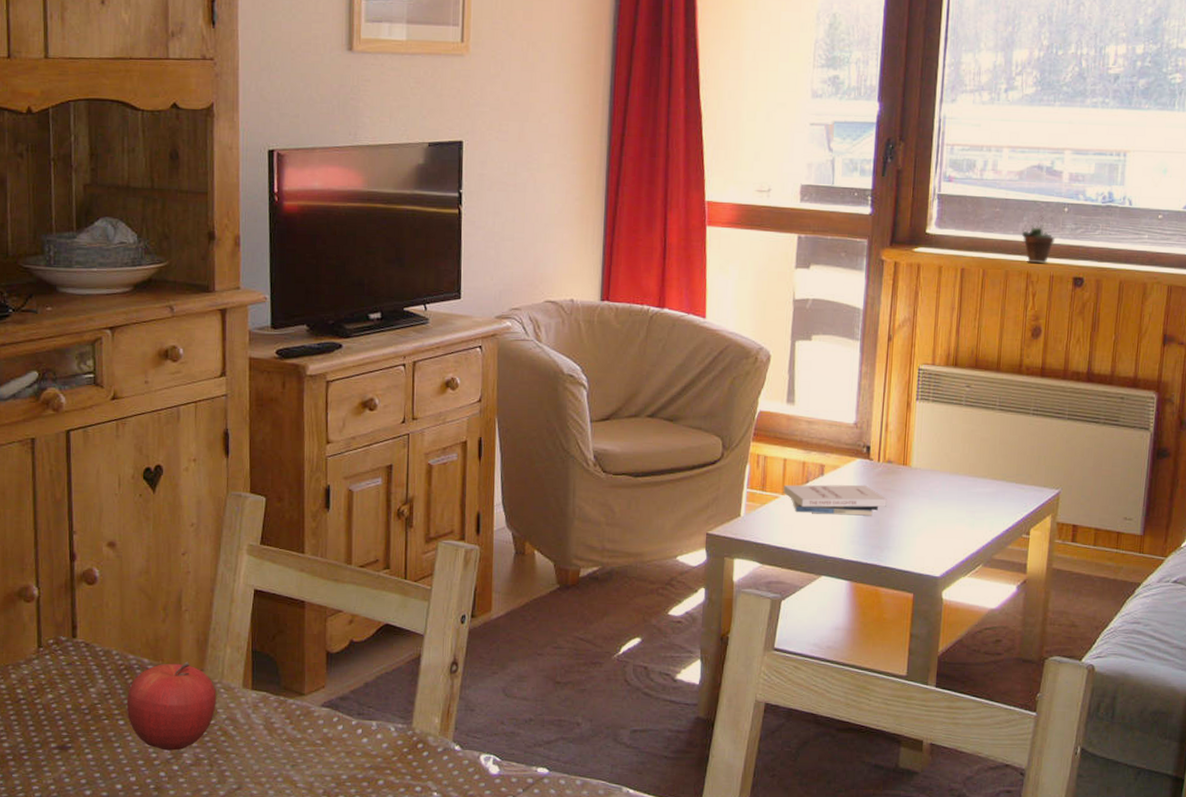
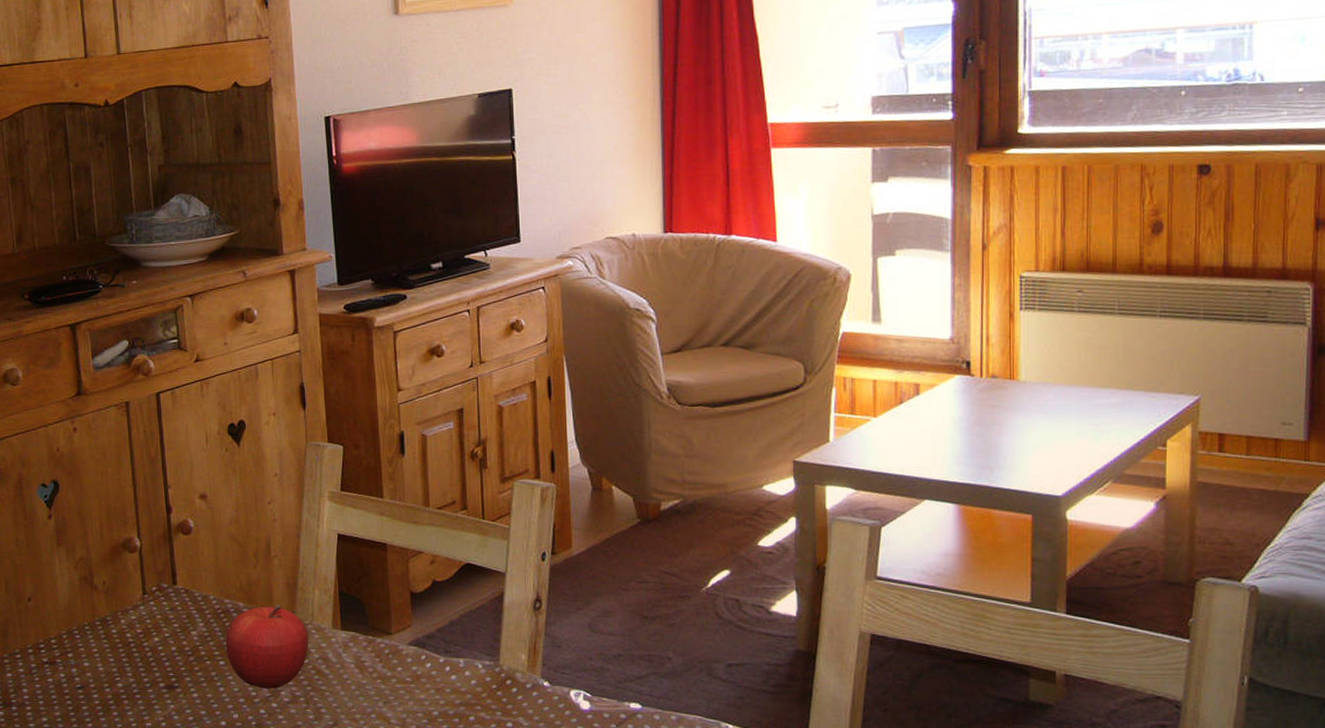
books: present [783,484,887,516] -> none [875,402,994,435]
succulent plant: present [1021,215,1055,263] -> none [1131,101,1172,153]

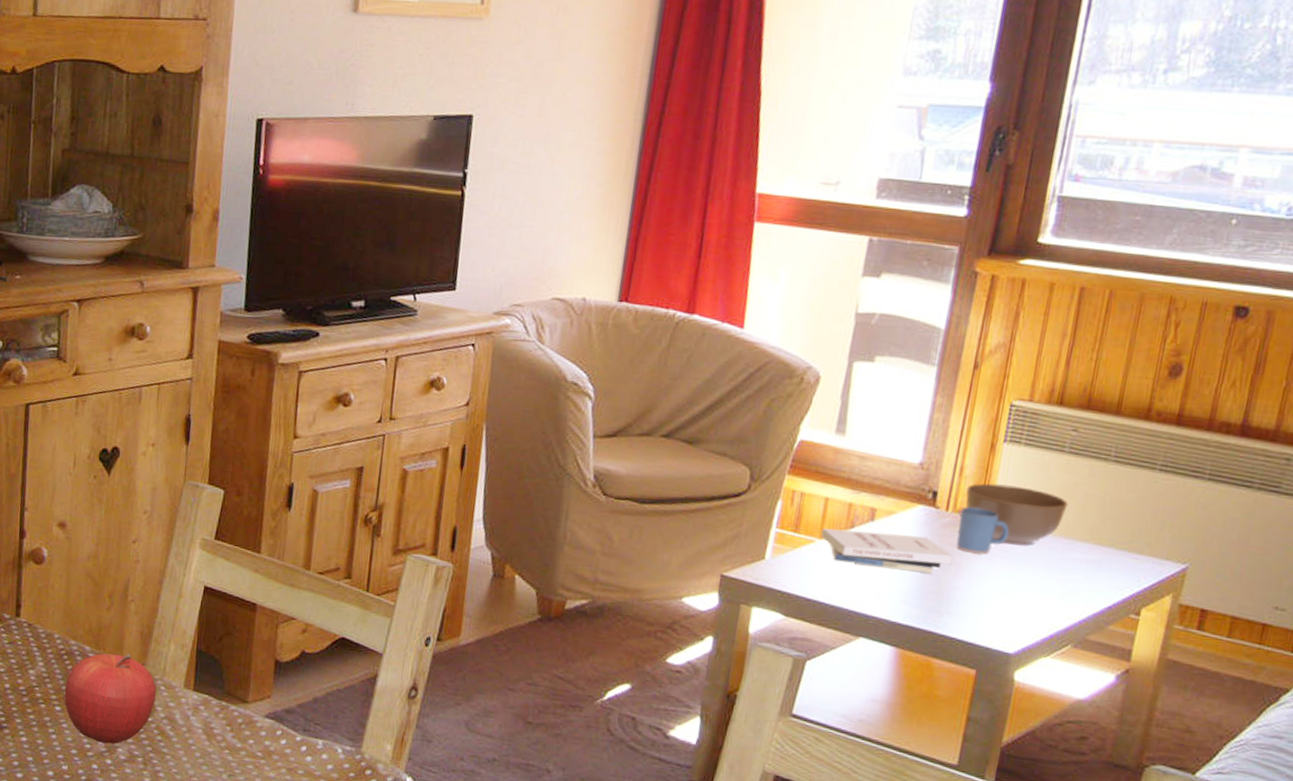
books: none [875,402,994,435] -> present [820,527,953,574]
mug: none [993,371,1039,411] -> present [956,506,1010,554]
bowl: none [994,347,1086,399] -> present [965,483,1069,546]

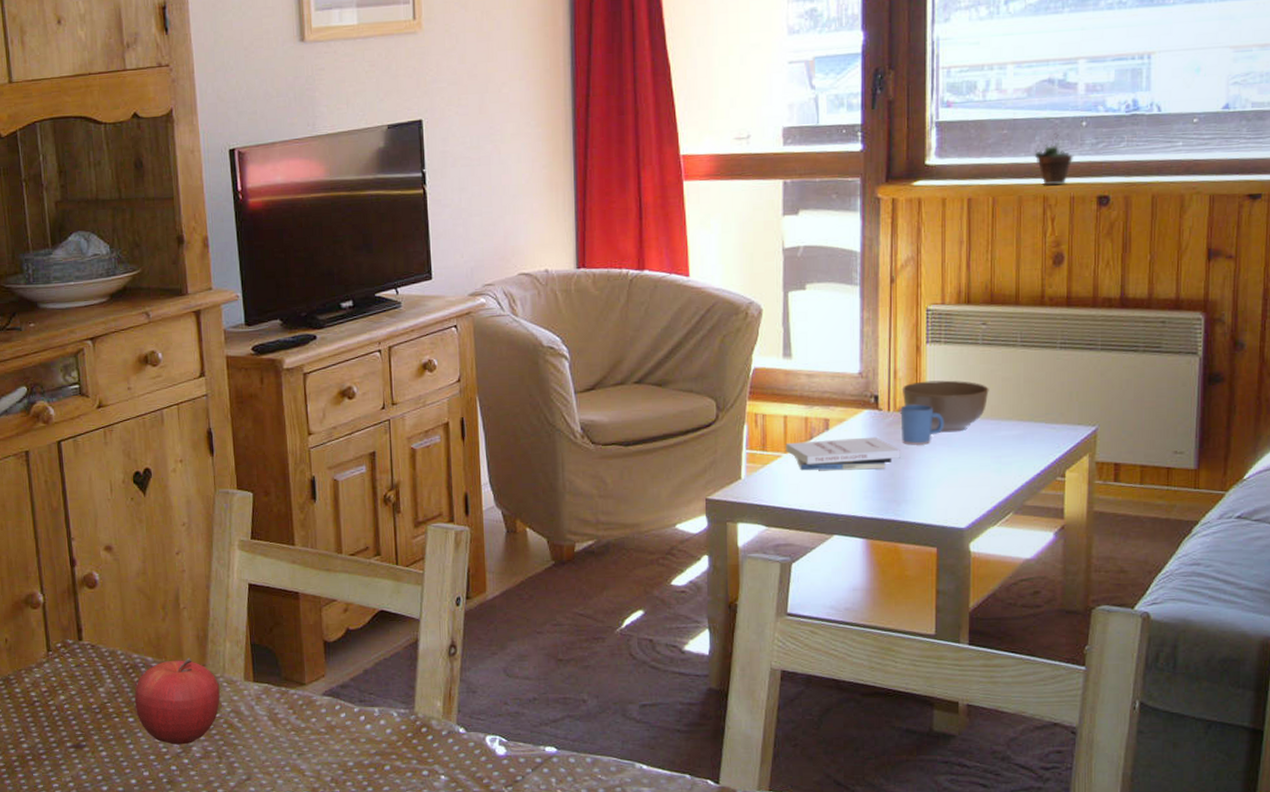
succulent plant: none [1167,226,1214,286] -> present [1034,132,1073,185]

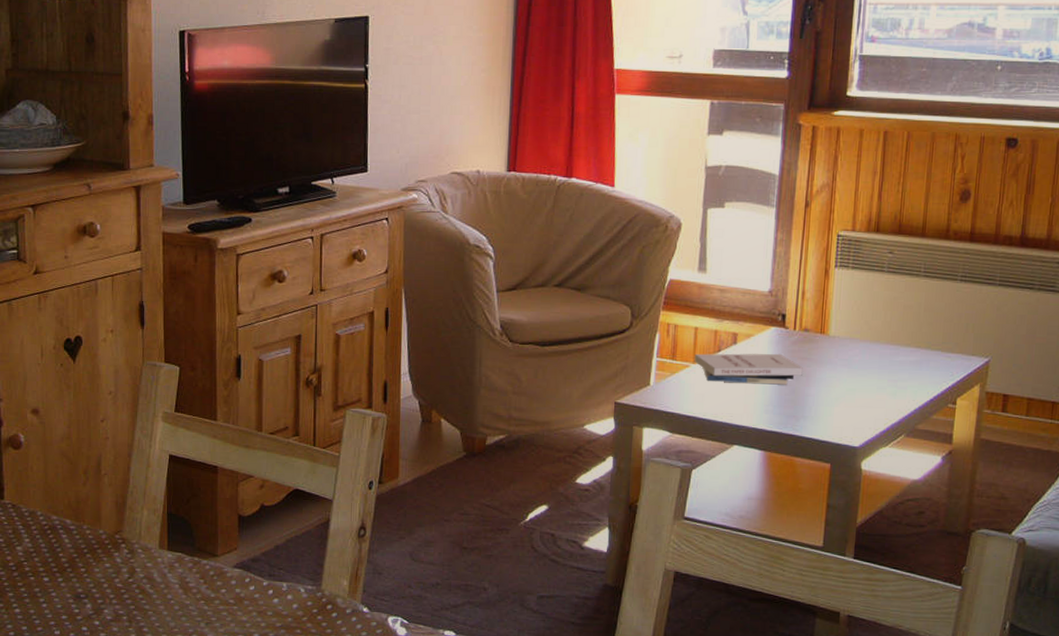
fruit: present [134,657,220,745] -> none [50,522,134,607]
mug: present [900,404,945,445] -> none [805,325,847,364]
bowl: present [901,380,989,433] -> none [808,303,891,354]
succulent plant: present [1034,132,1073,185] -> none [950,74,986,124]

